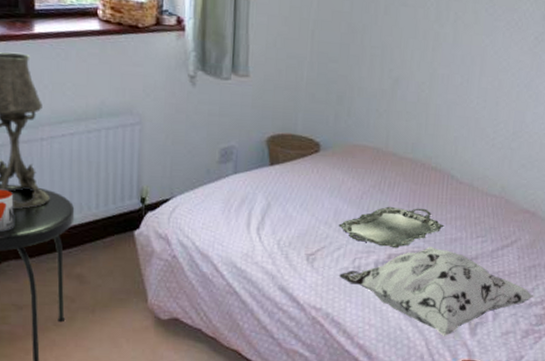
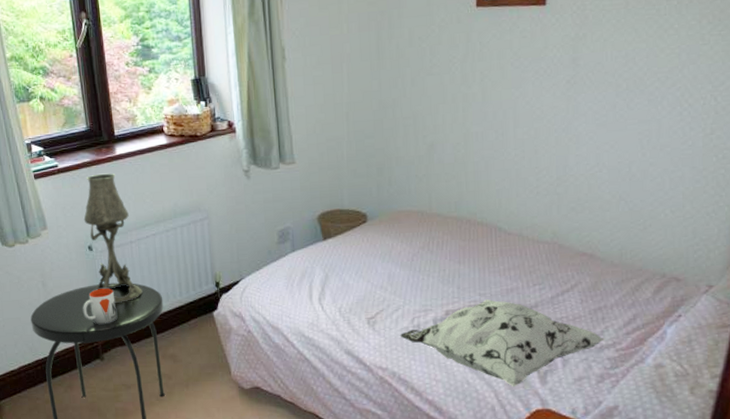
serving tray: present [338,206,444,249] -> none [393,263,498,305]

